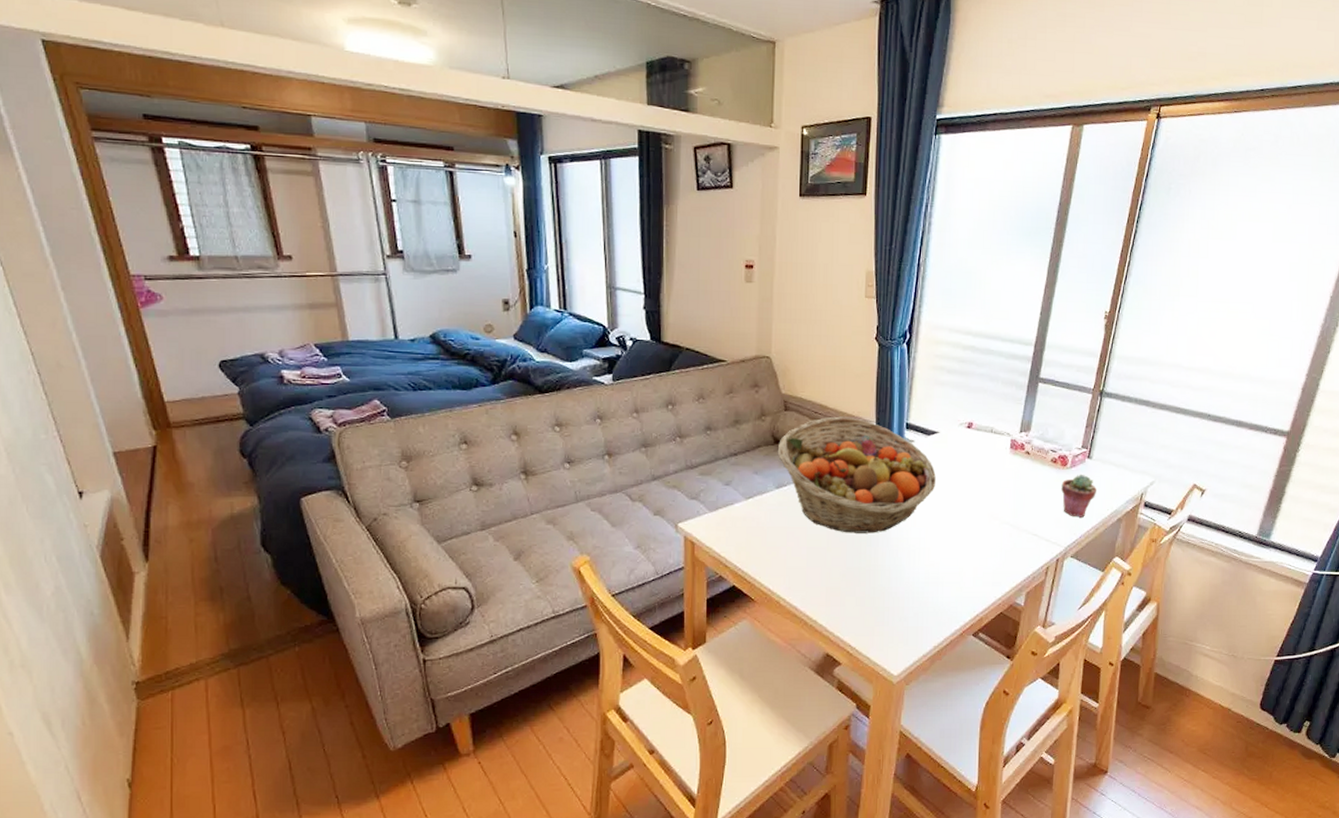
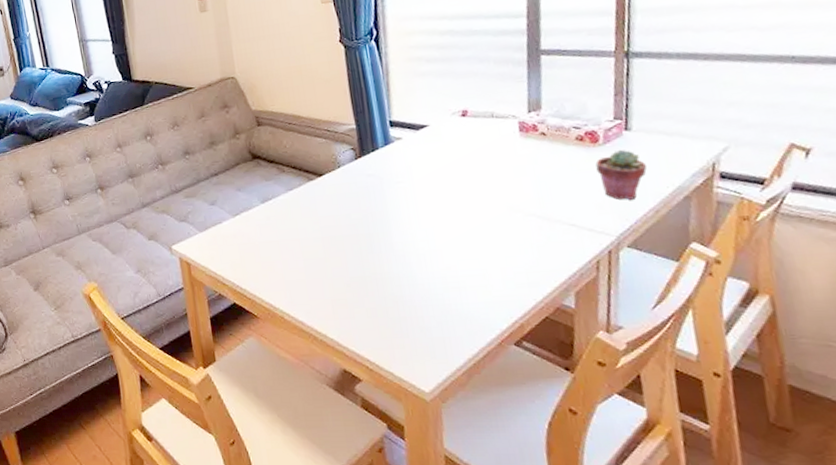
fruit basket: present [777,416,936,533] -> none [256,123,436,242]

